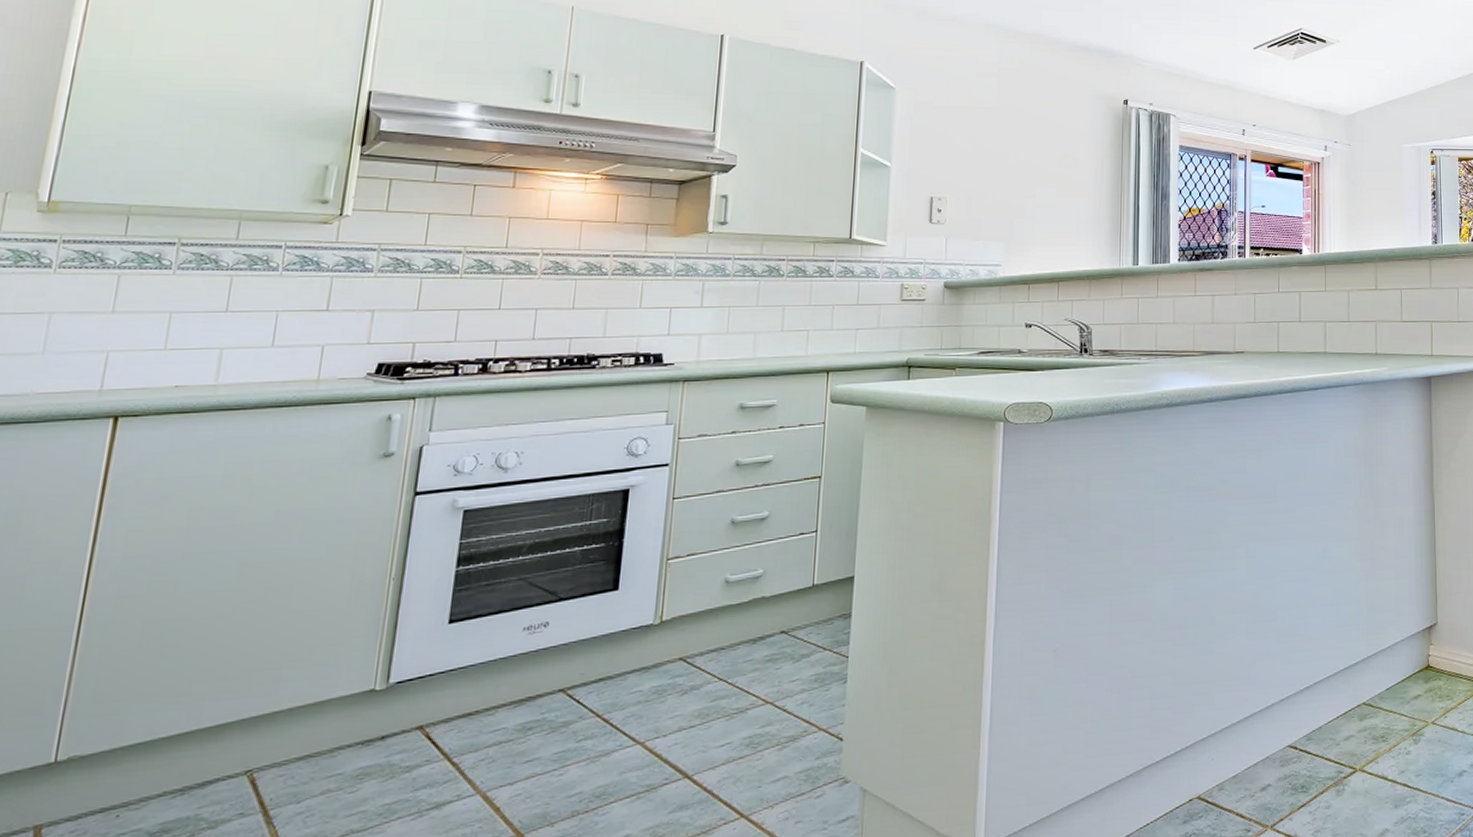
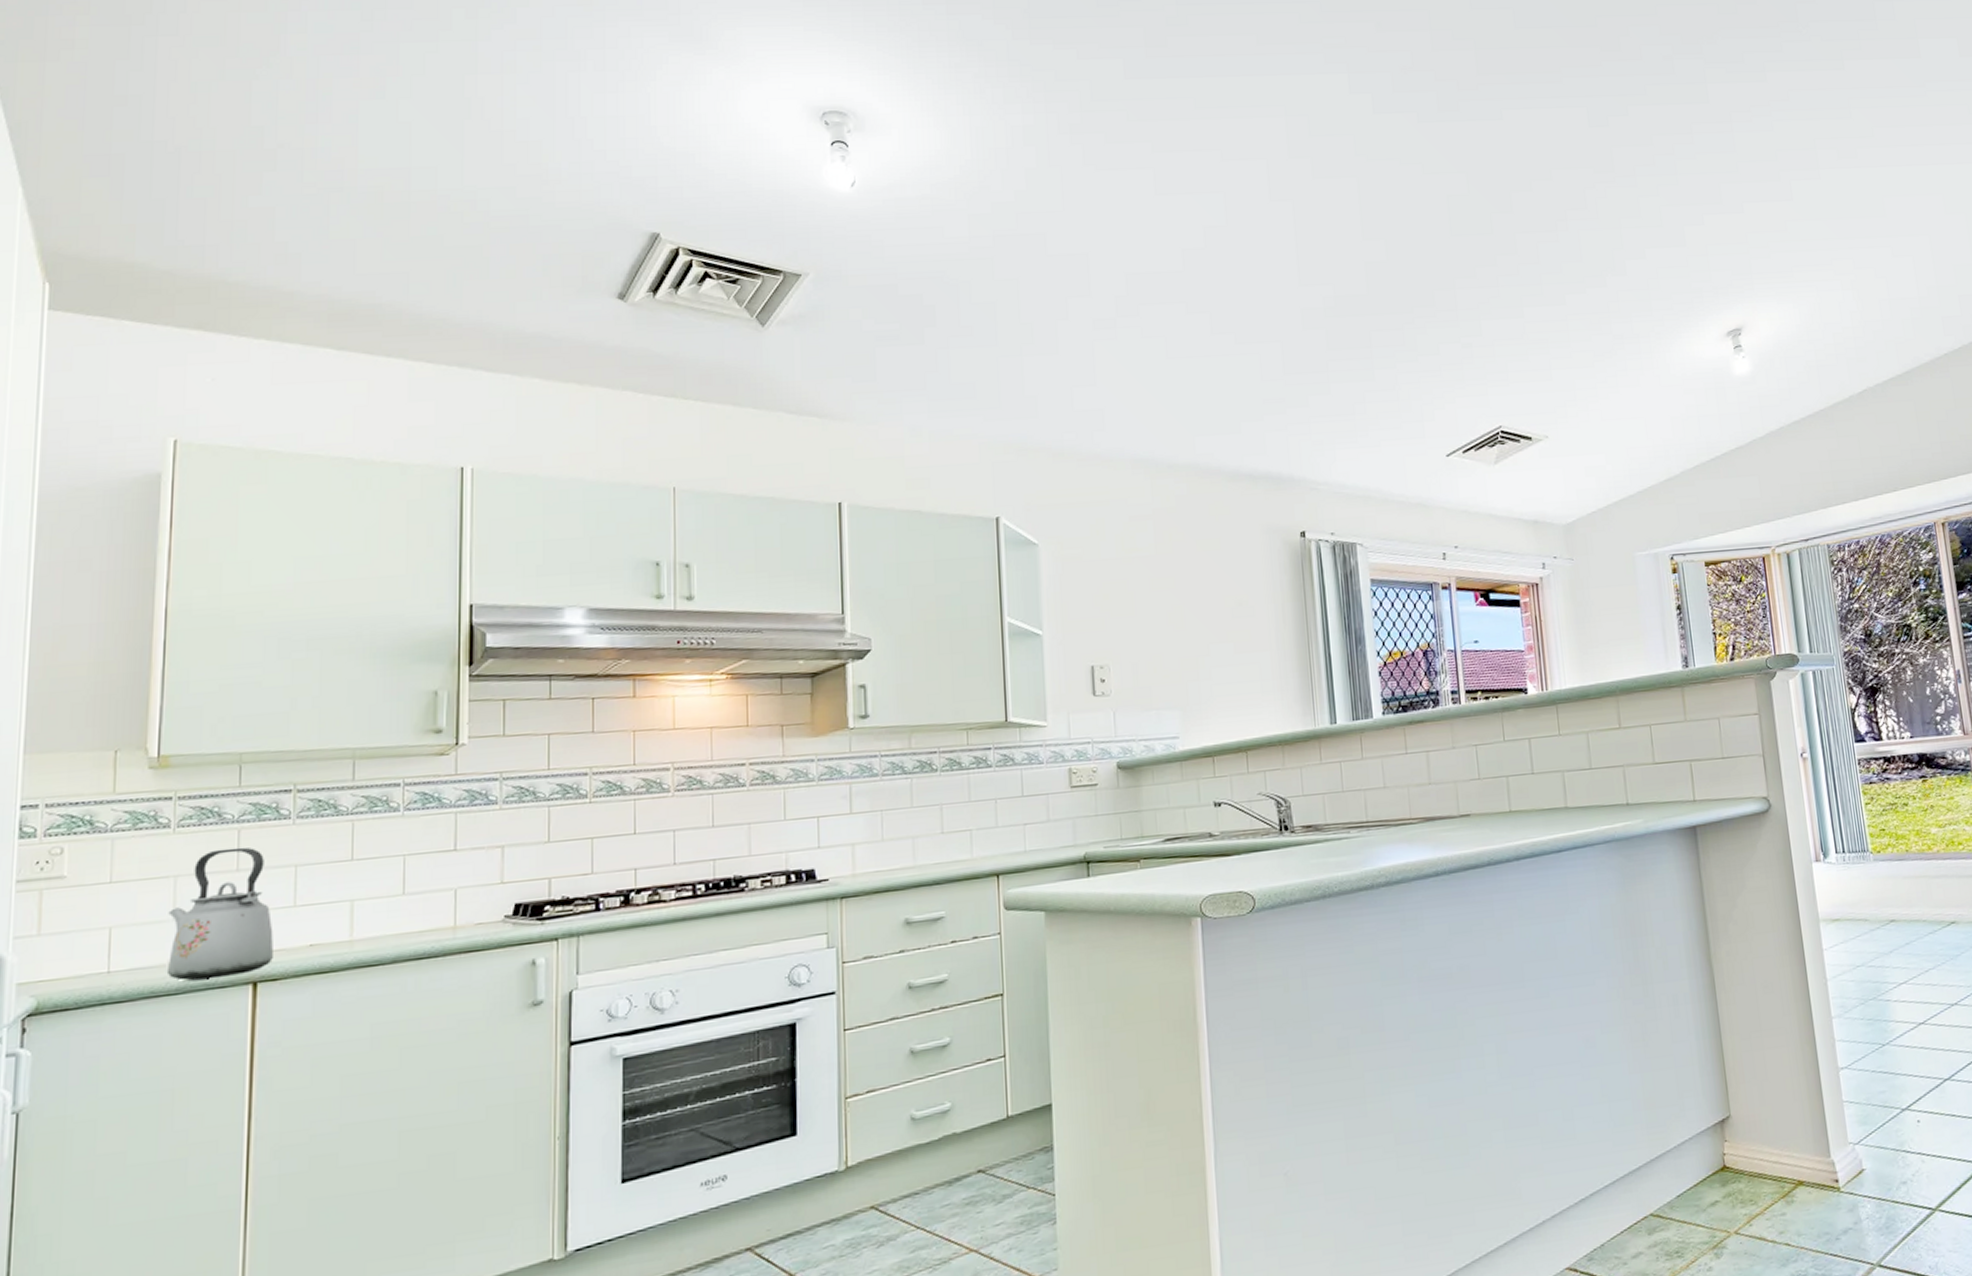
kettle: none [29,291,141,411] -> present [166,847,273,982]

